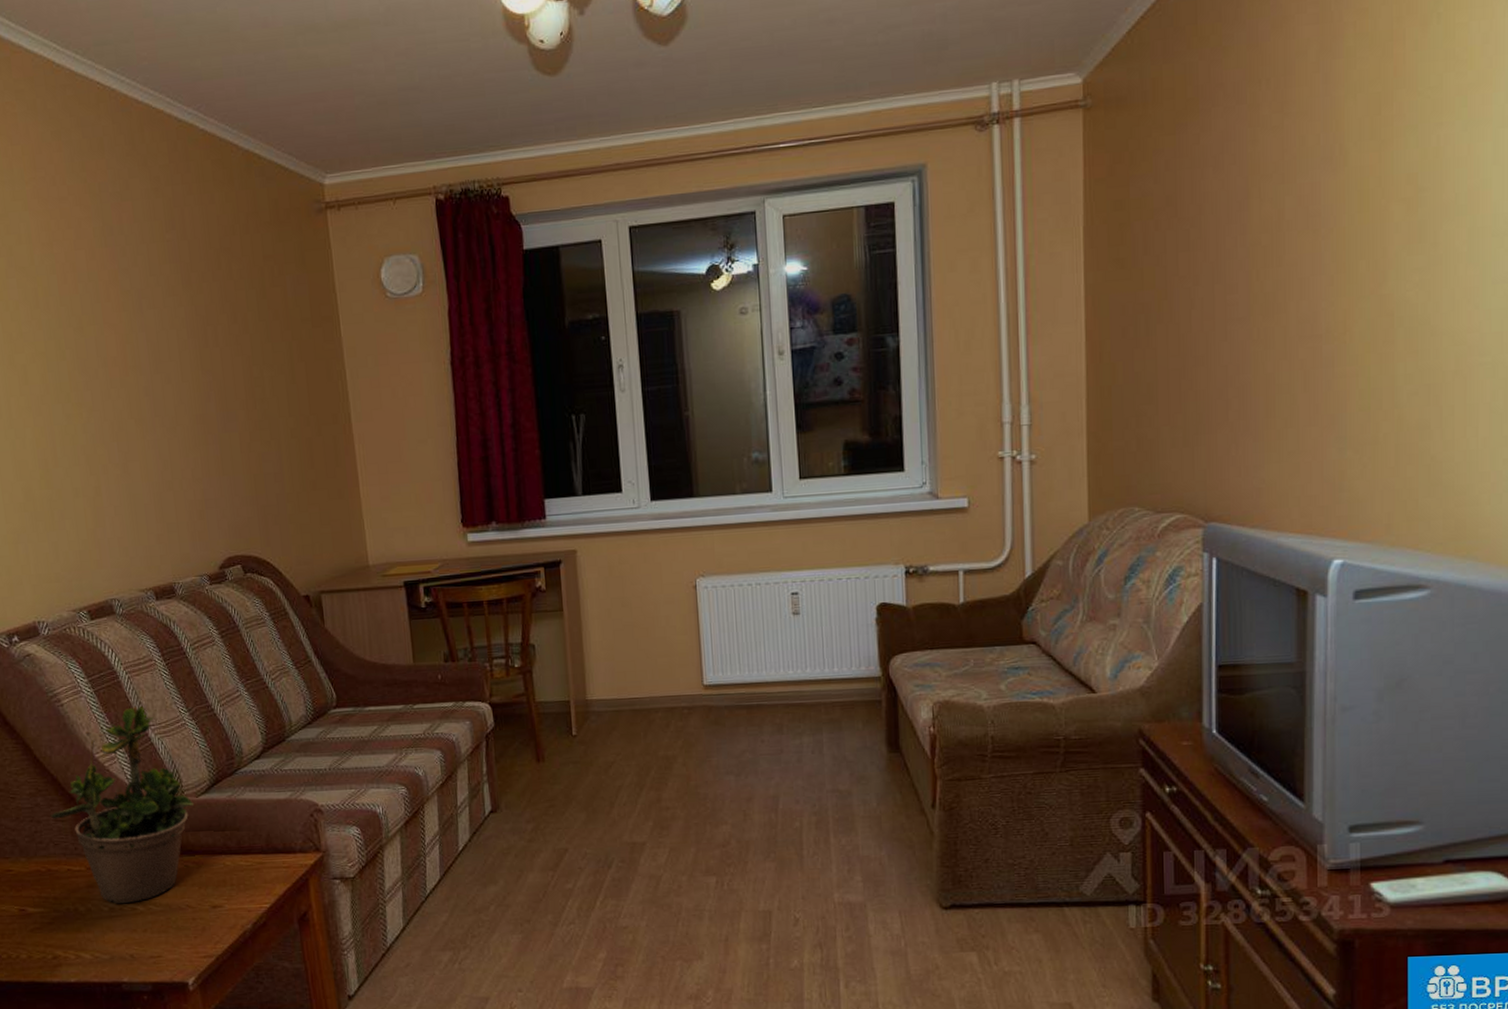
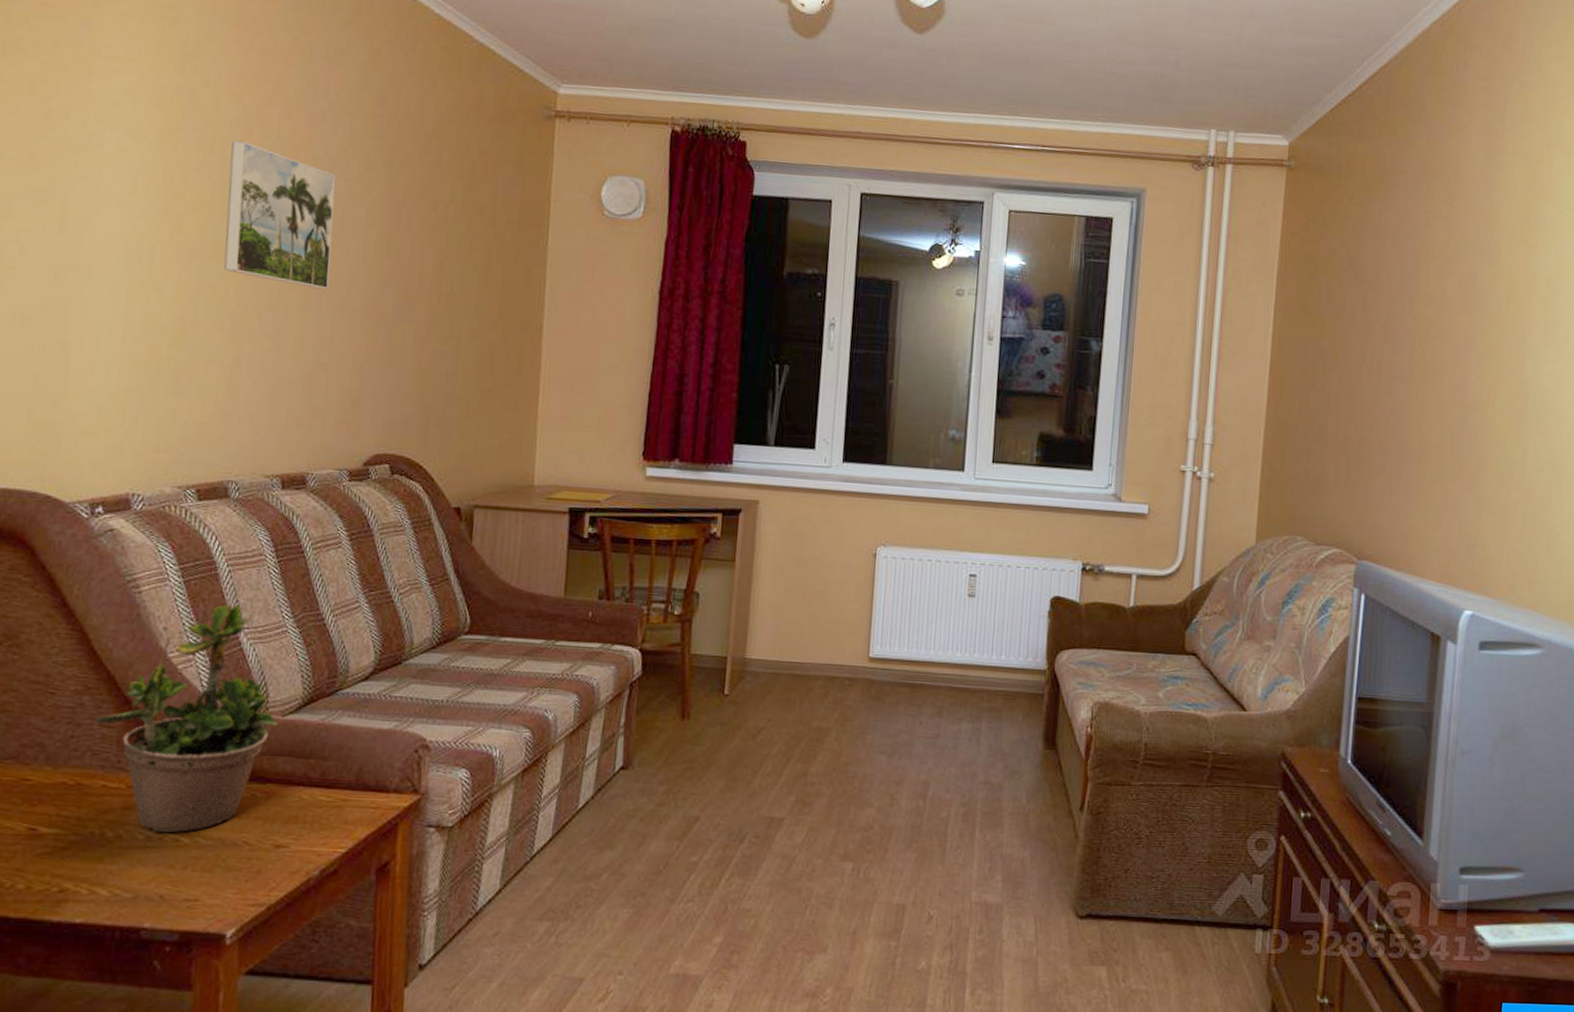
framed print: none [51,287,159,414] -> present [223,139,336,290]

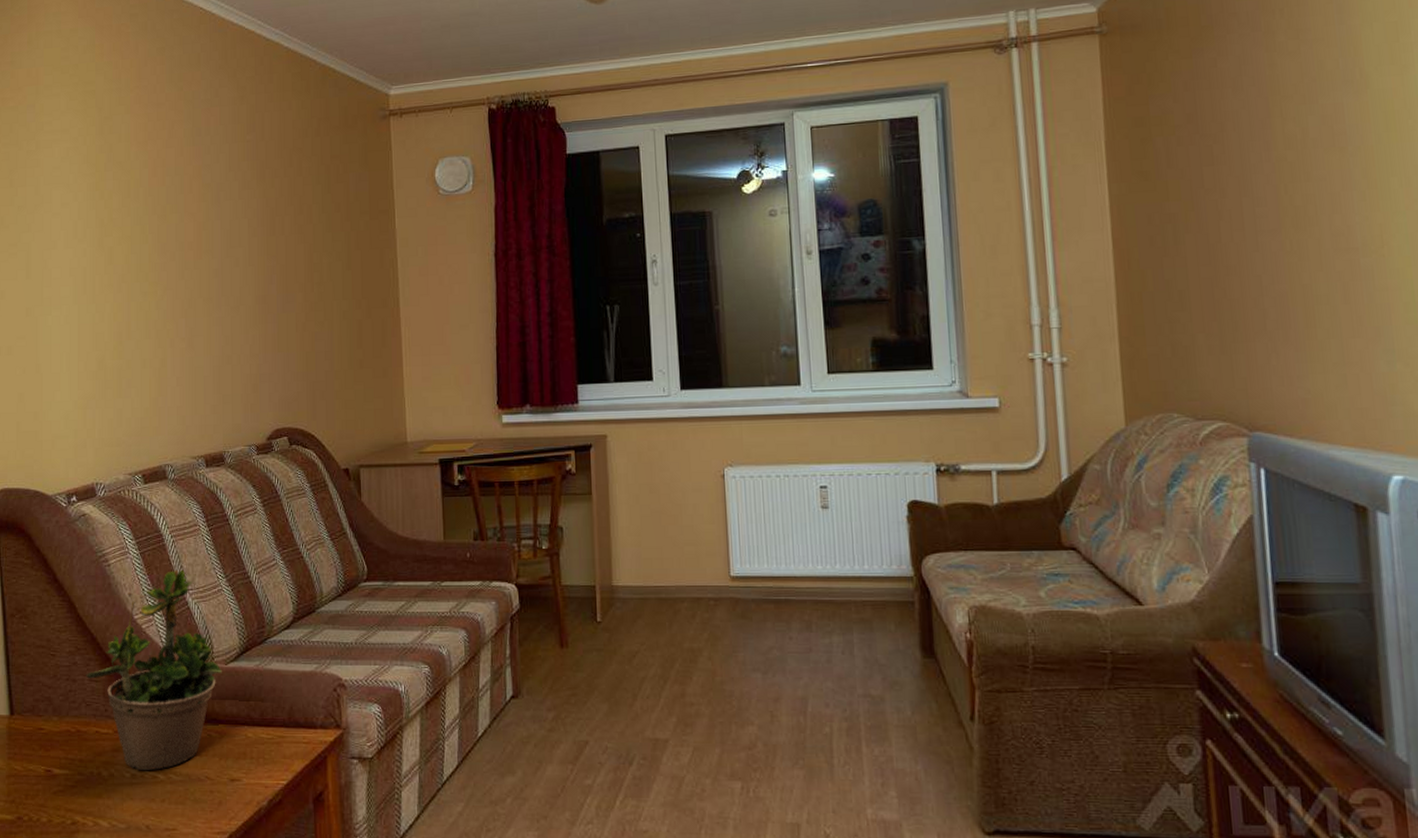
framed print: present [223,139,336,290] -> none [141,180,226,294]

